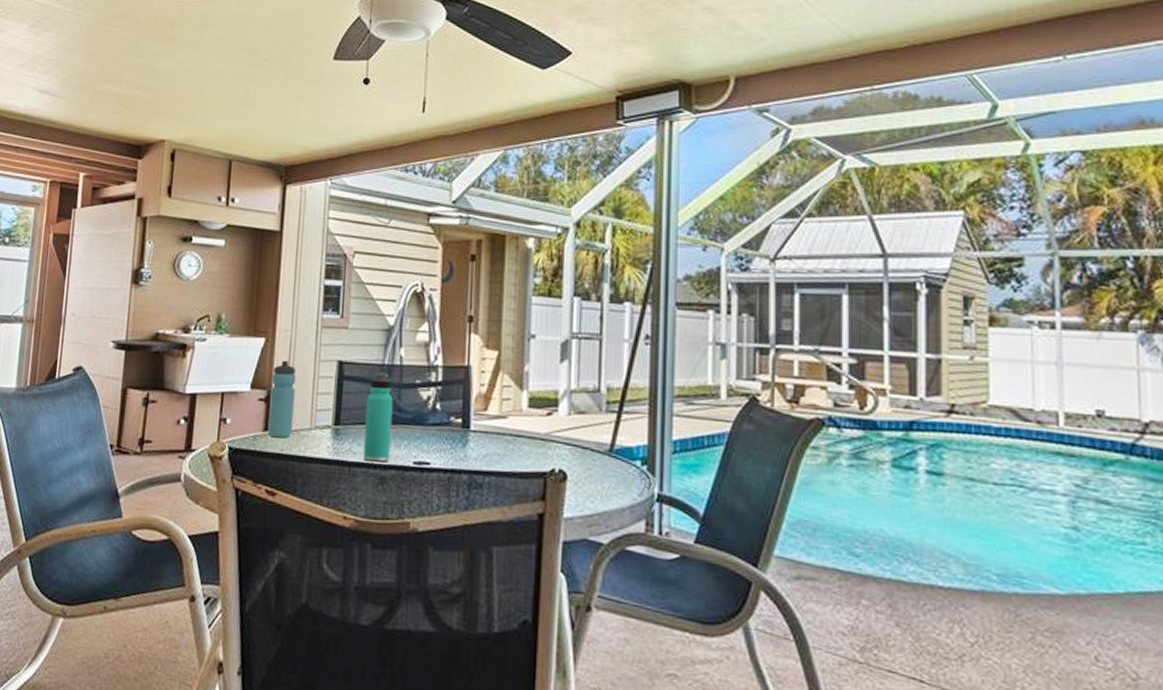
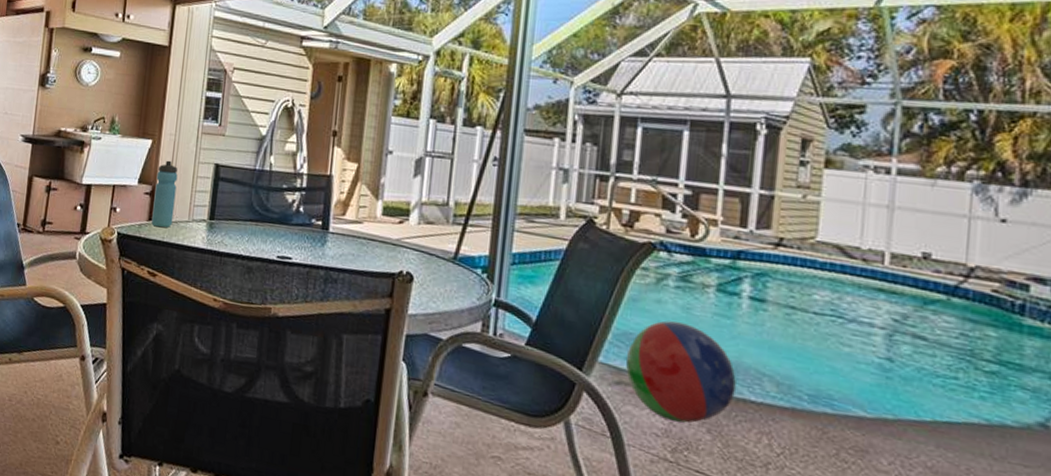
thermos bottle: present [363,372,393,463] -> none [233,176,262,255]
beach ball: none [804,504,921,617] -> present [626,320,736,423]

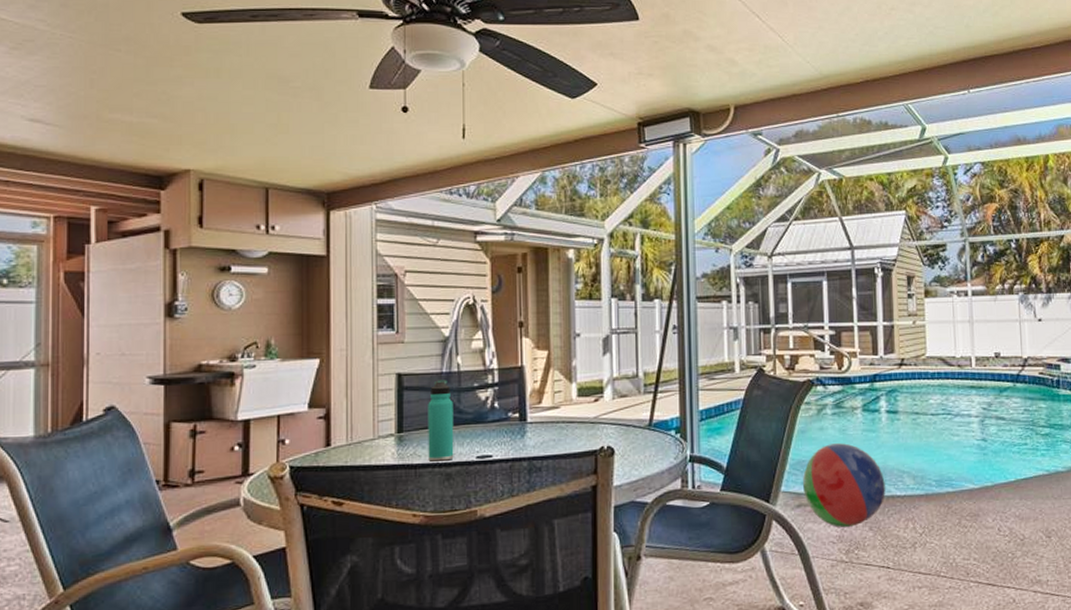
water bottle: present [152,160,178,228] -> none [330,378,355,452]
thermos bottle: none [233,176,262,255] -> present [428,380,454,462]

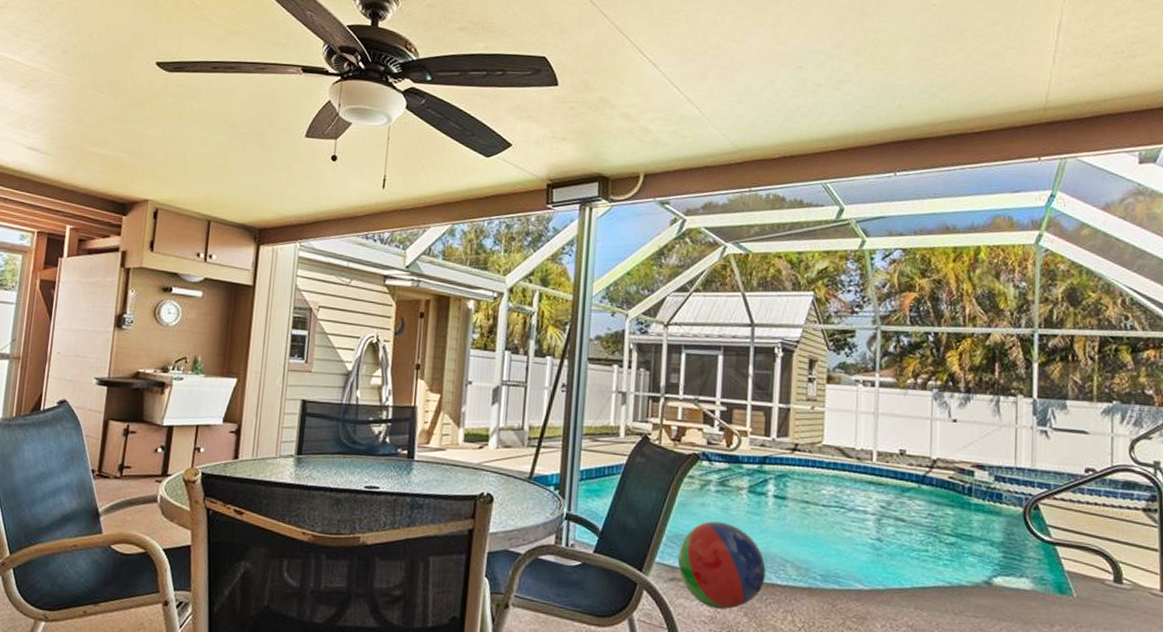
thermos bottle: present [428,380,454,462] -> none [321,410,349,487]

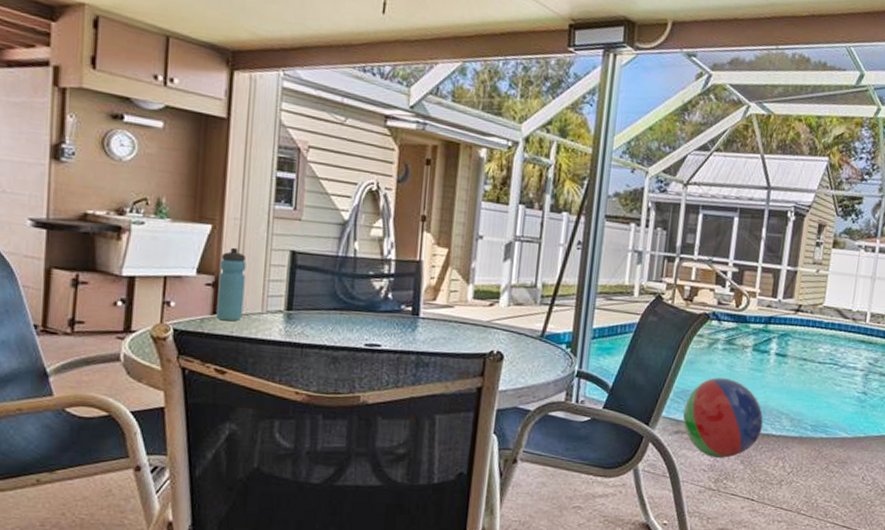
water bottle: none [238,398,264,466] -> present [216,247,246,322]

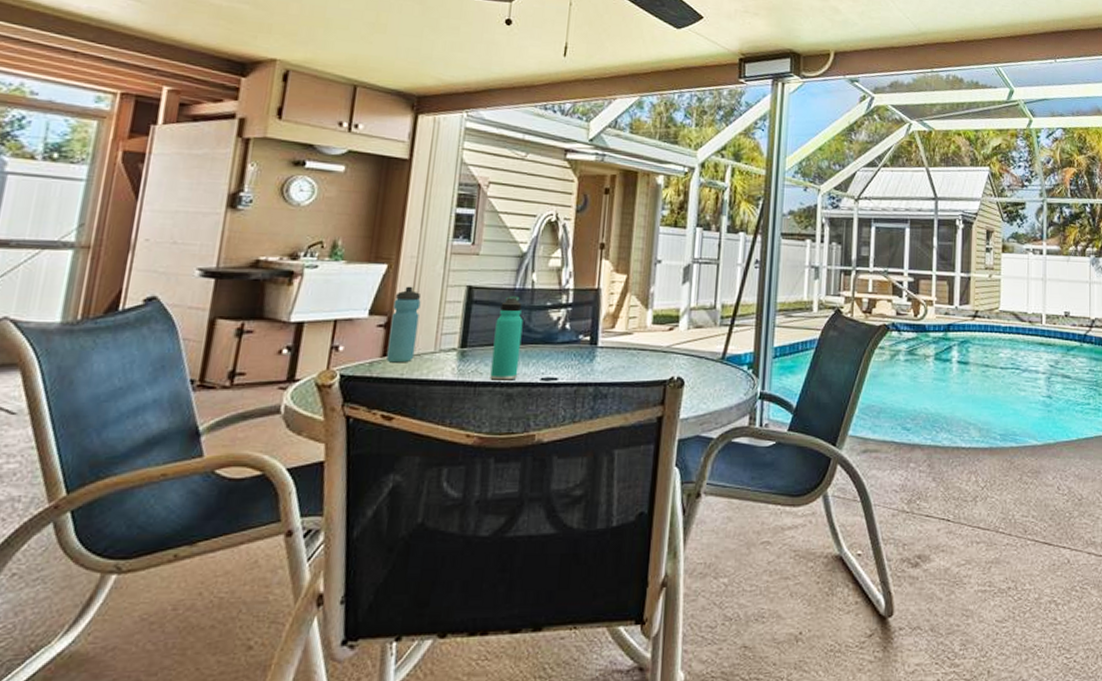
thermos bottle: none [316,263,347,345] -> present [490,296,524,381]
beach ball: present [683,377,763,458] -> none [870,390,951,476]

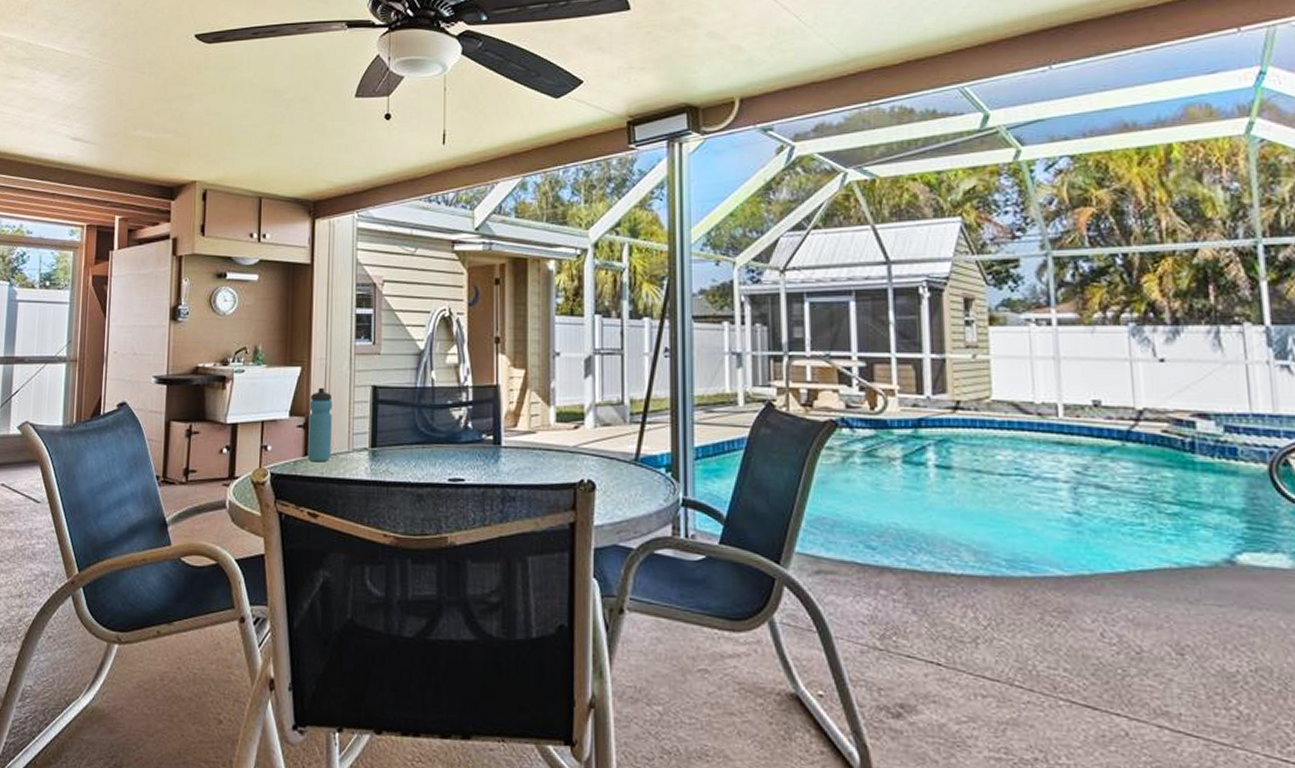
thermos bottle: present [490,296,524,381] -> none [400,395,427,481]

